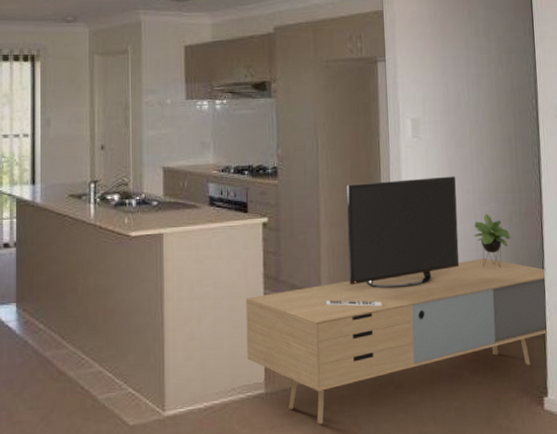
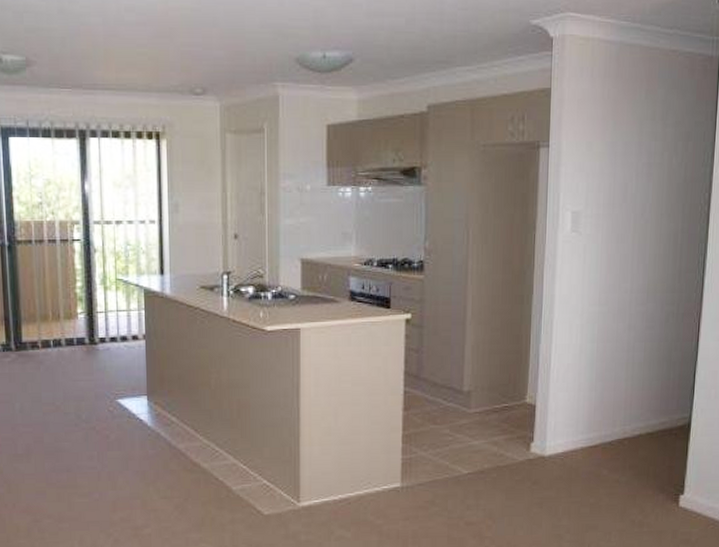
media console: present [246,176,548,424] -> none [384,274,697,516]

